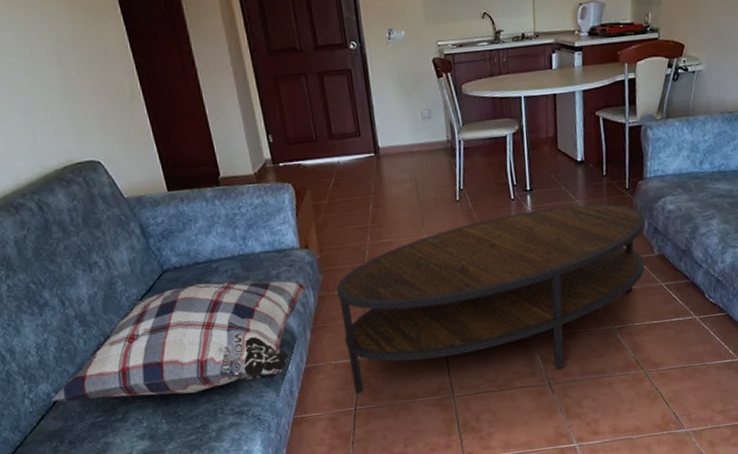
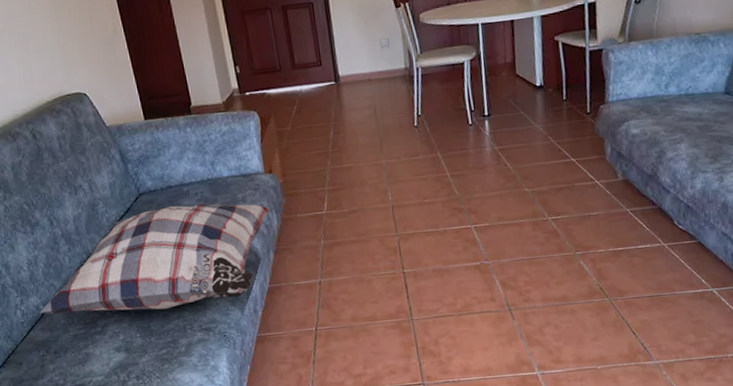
coffee table: present [336,204,646,394] -> none [298,128,609,314]

